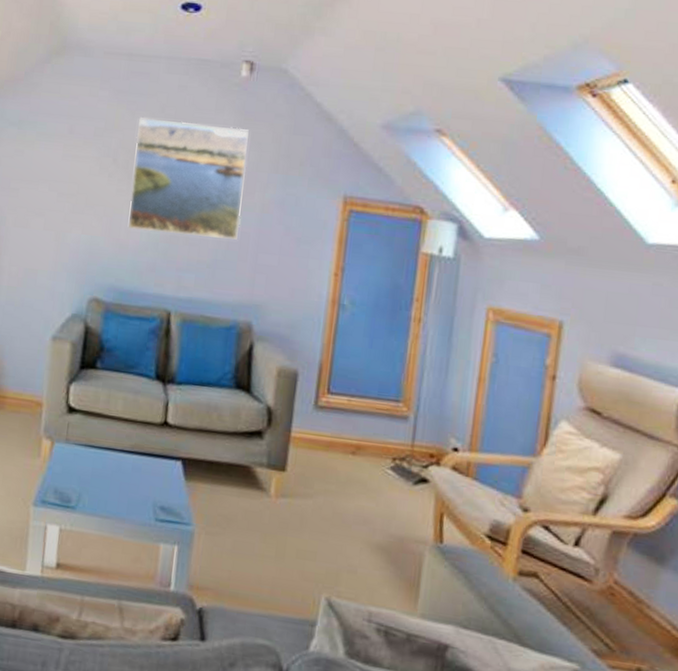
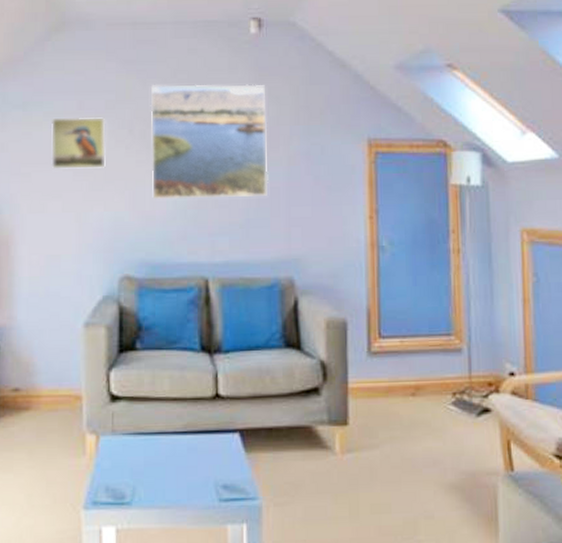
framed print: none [38,139,93,193] -> present [50,117,106,169]

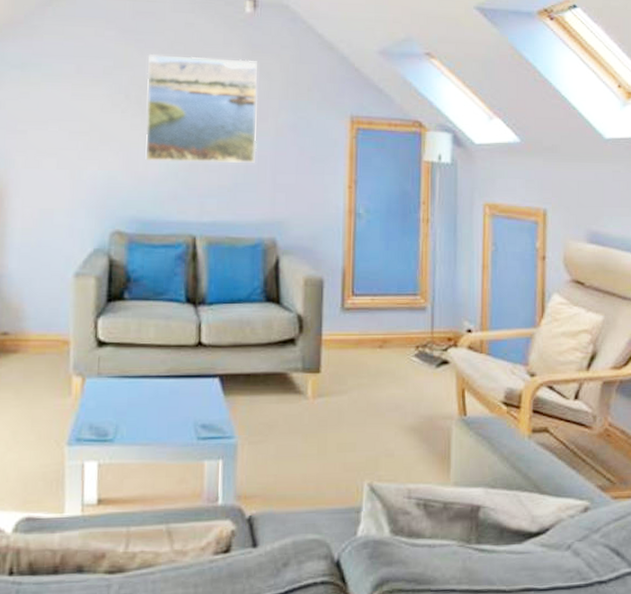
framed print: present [50,117,106,169] -> none [47,80,103,130]

